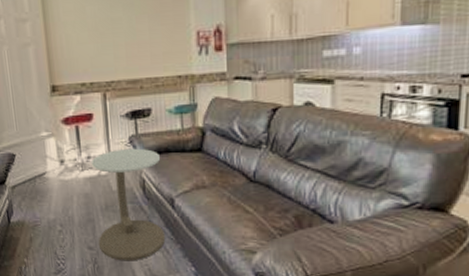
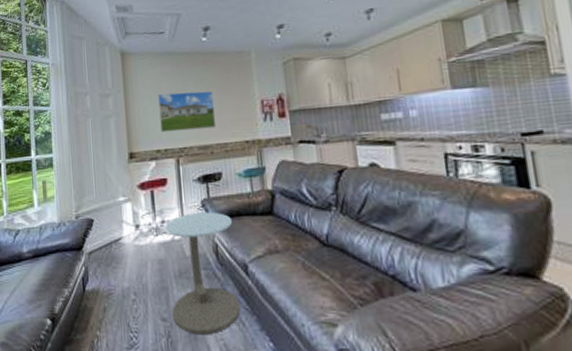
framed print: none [82,18,147,64] -> present [158,90,217,133]

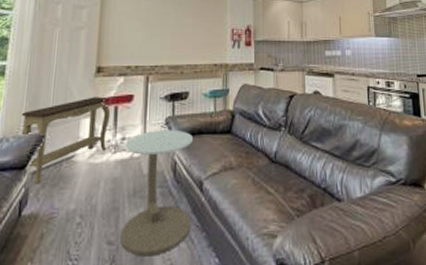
console table: none [71,181,148,264] -> present [21,96,111,184]
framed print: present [158,90,217,133] -> none [134,11,190,50]

